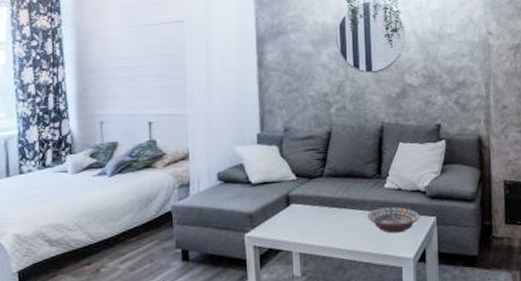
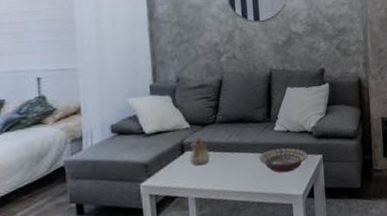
teapot: none [295,191,316,219] -> present [189,138,210,165]

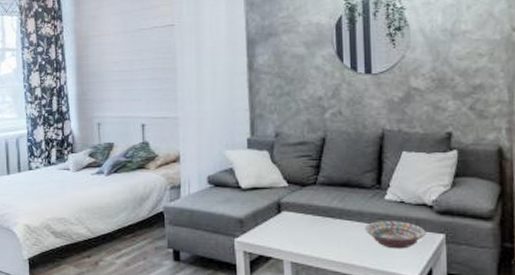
teapot: present [189,138,210,165] -> none [287,199,309,227]

